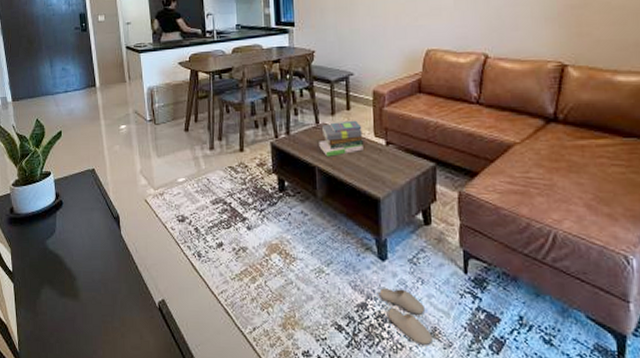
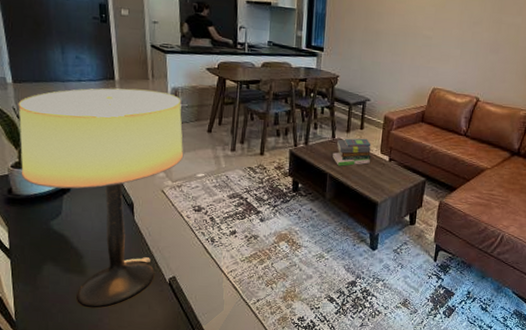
table lamp: none [17,93,164,337] -> present [18,88,184,307]
slippers: present [379,288,432,345] -> none [367,270,403,312]

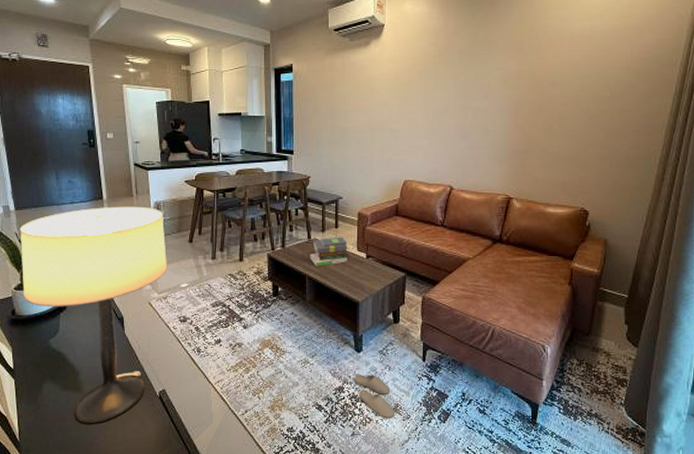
slippers: none [367,270,403,312] -> present [354,374,394,418]

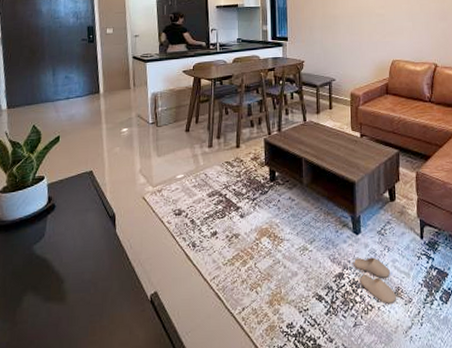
table lamp: present [20,206,168,424] -> none [8,98,164,340]
books: present [310,237,347,267] -> none [306,117,342,149]

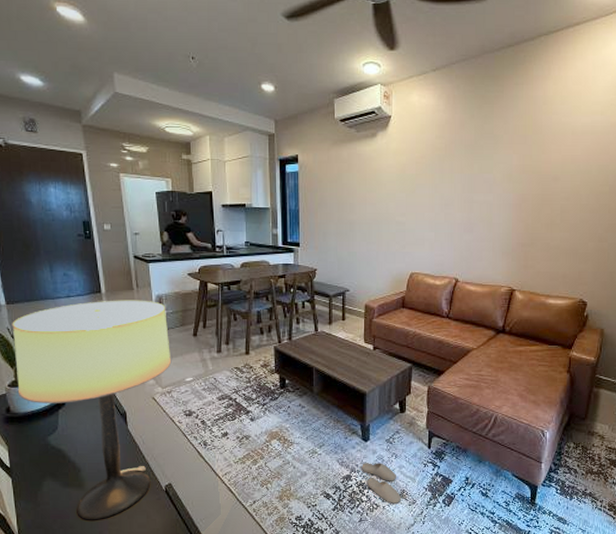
table lamp: none [8,98,164,340] -> present [12,300,172,520]

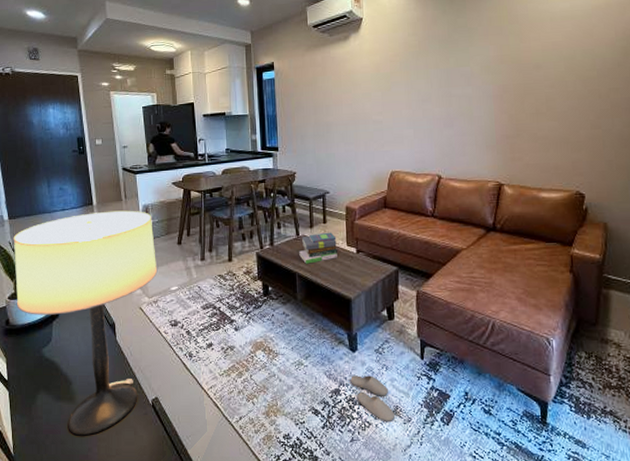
books: none [317,329,354,359] -> present [299,232,337,264]

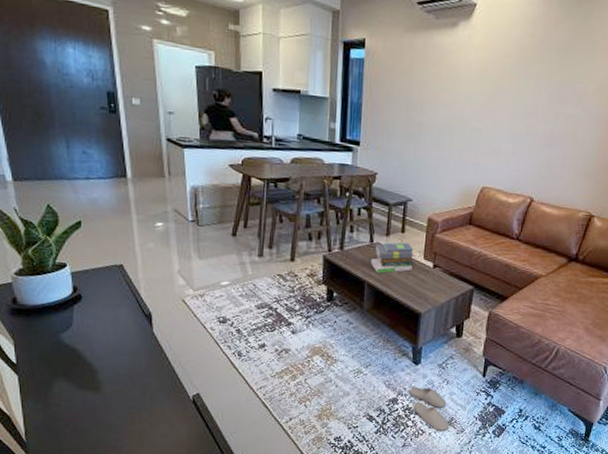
table lamp: present [13,210,158,436] -> none [20,186,206,427]

